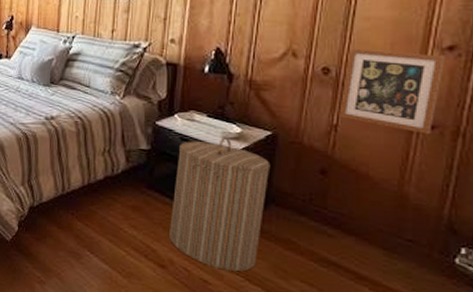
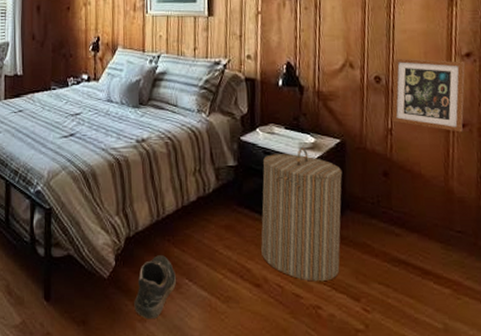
shoe: none [34,226,78,283] -> present [134,255,177,320]

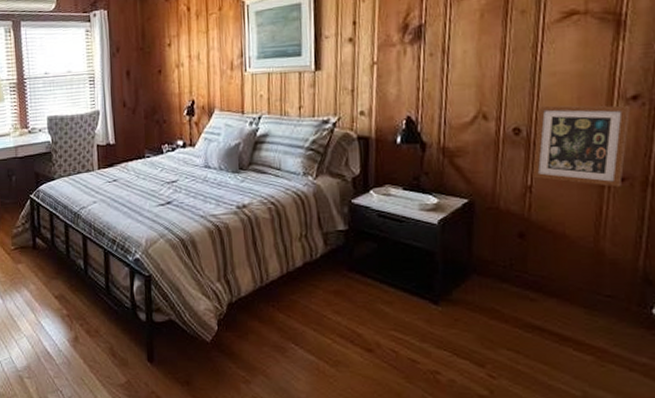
shoe: present [134,255,177,320] -> none [238,320,283,382]
laundry hamper: present [261,147,343,282] -> none [374,209,470,347]

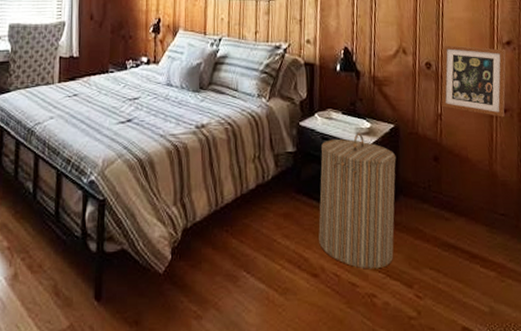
laundry hamper: none [374,209,470,347] -> present [318,133,397,269]

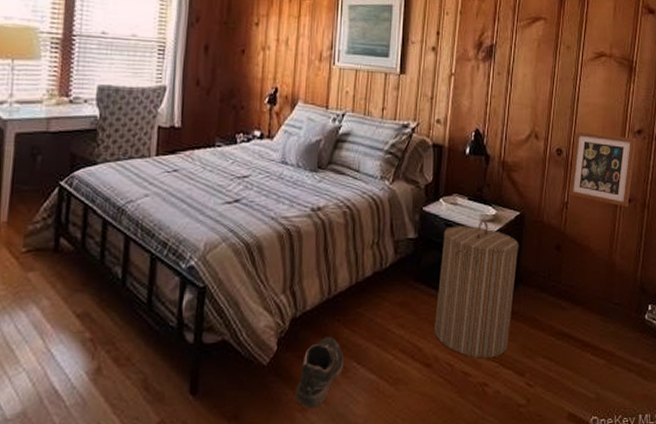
shoe: none [190,247,235,316] -> present [295,337,345,409]

